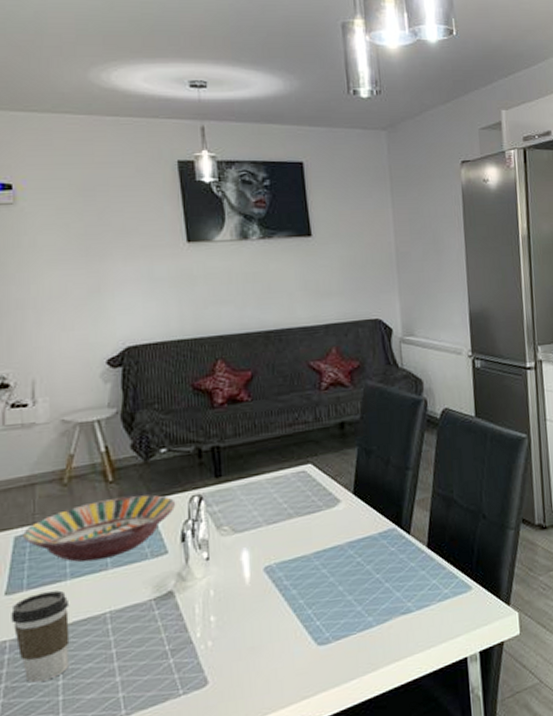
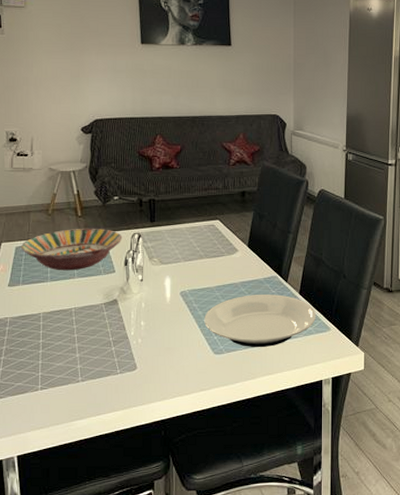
coffee cup: present [11,590,70,683] -> none [11,288,48,349]
plate: none [300,552,452,629] -> present [204,294,316,347]

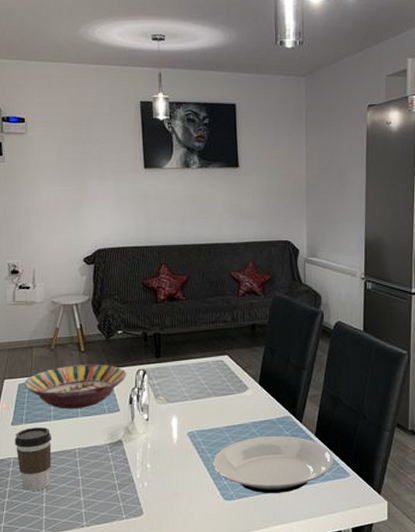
coffee cup: none [11,288,48,349] -> present [15,427,51,491]

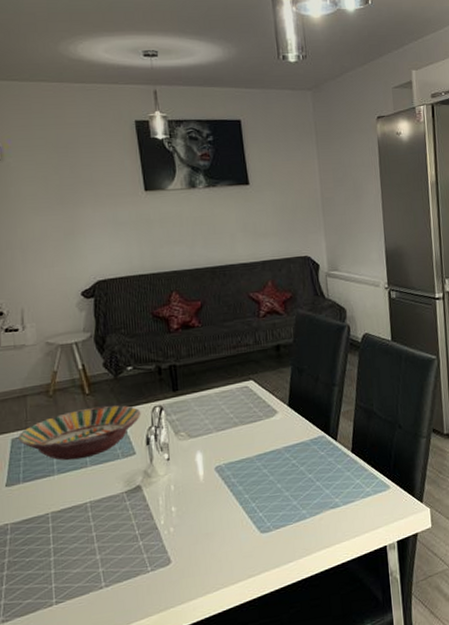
coffee cup: present [15,427,51,491] -> none [11,483,59,559]
plate: present [213,436,333,493] -> none [245,456,373,520]

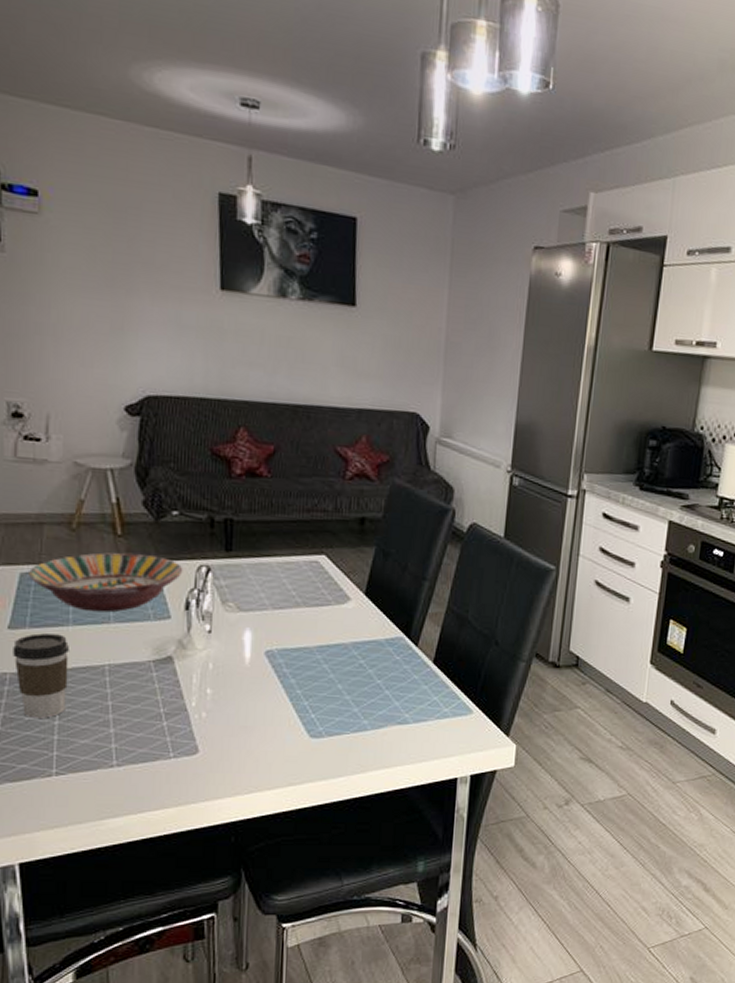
coffee cup: none [11,483,59,559] -> present [13,633,69,718]

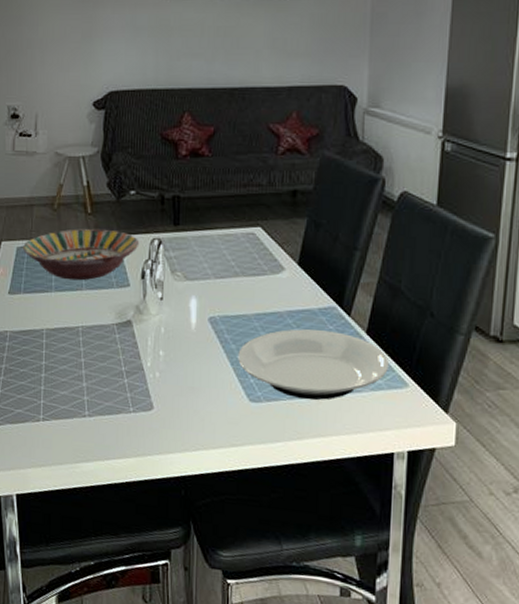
coffee cup: present [13,633,69,718] -> none [12,298,52,371]
plate: none [298,660,454,731] -> present [238,329,389,400]

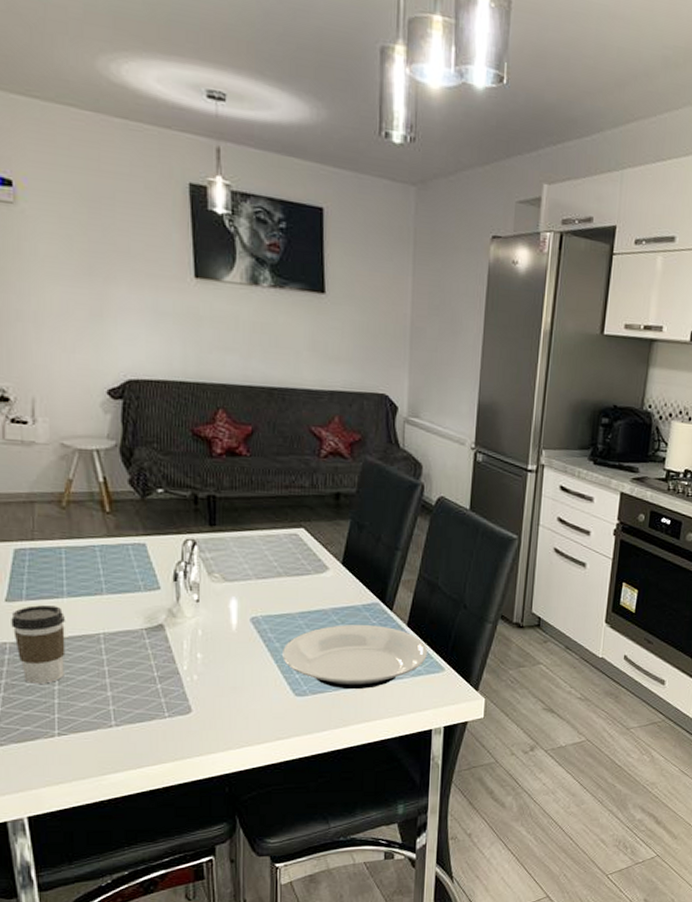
coffee cup: none [12,298,52,371] -> present [11,605,66,684]
serving bowl: present [23,228,140,281] -> none [23,528,170,585]

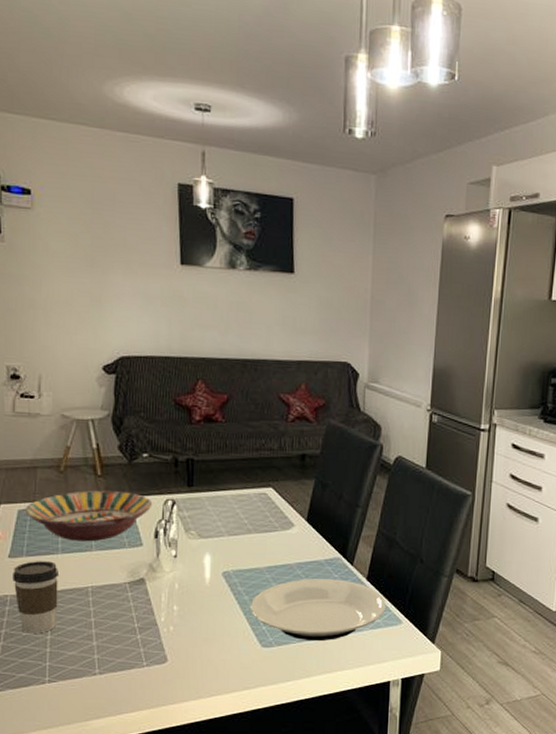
serving bowl: none [23,528,170,585] -> present [25,490,153,542]

